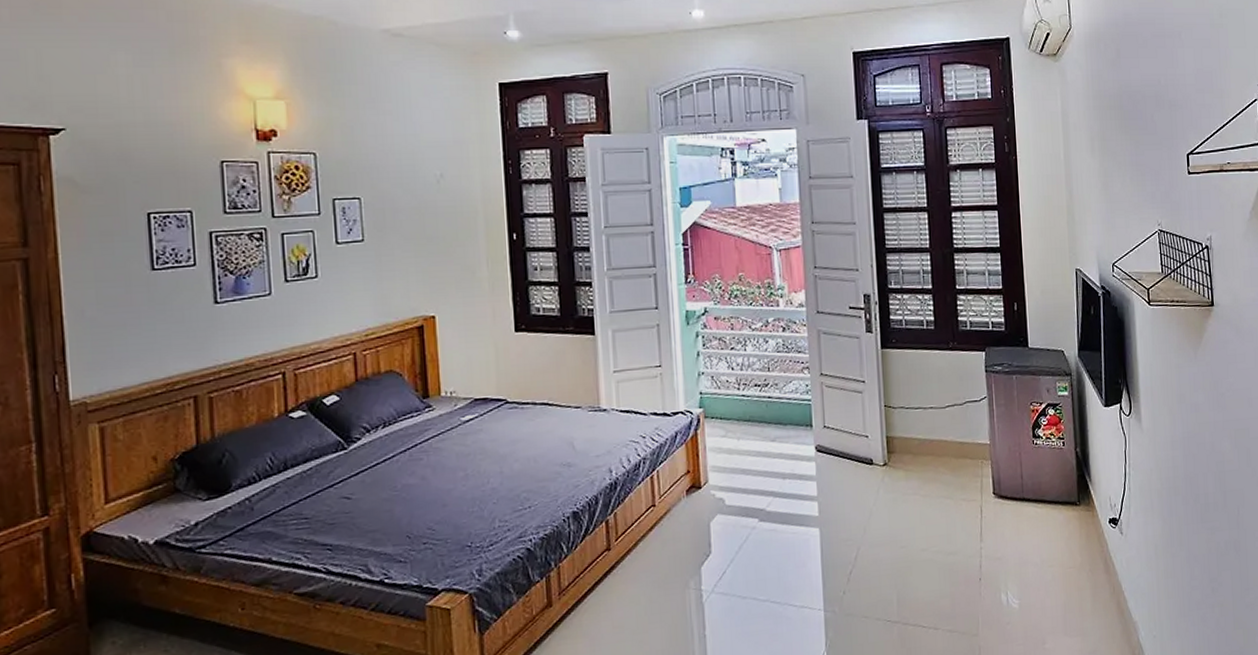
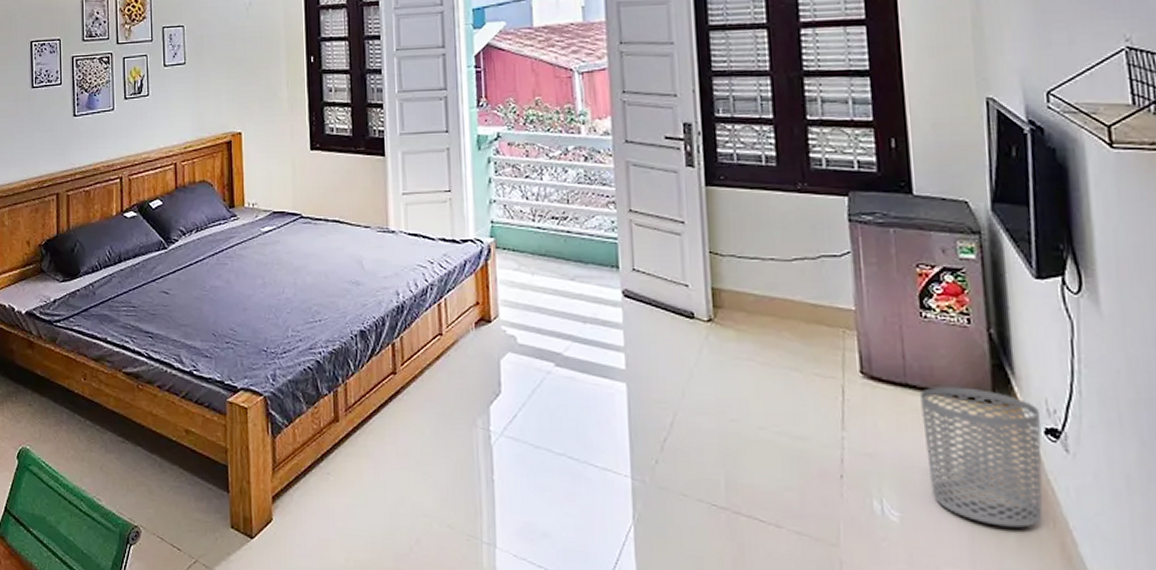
waste bin: none [1033,495,1107,598] -> present [920,386,1043,528]

